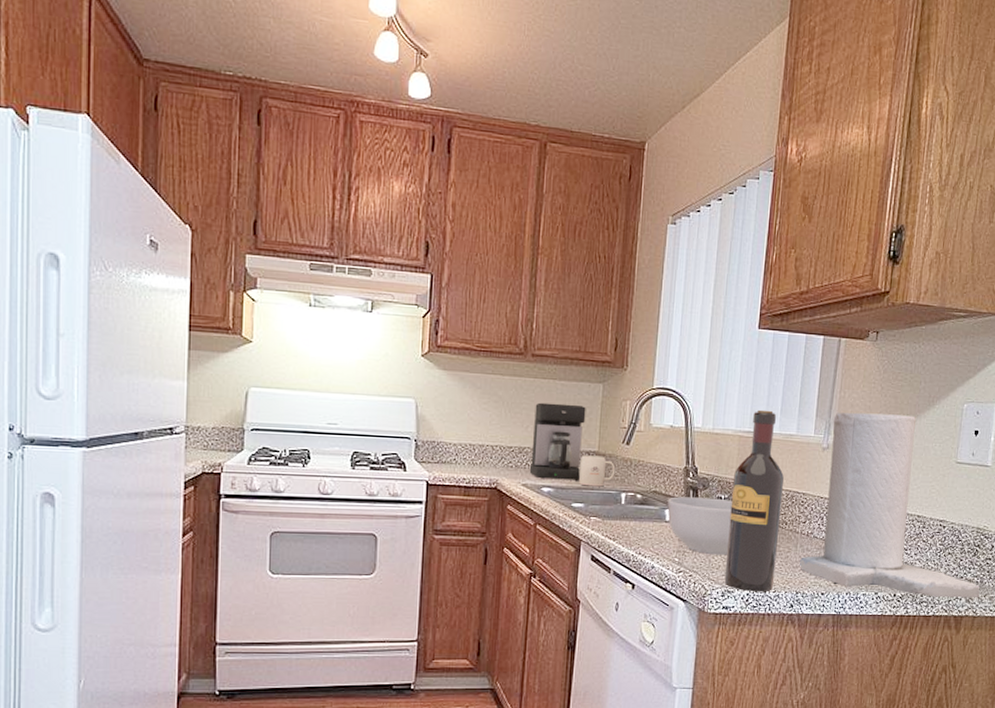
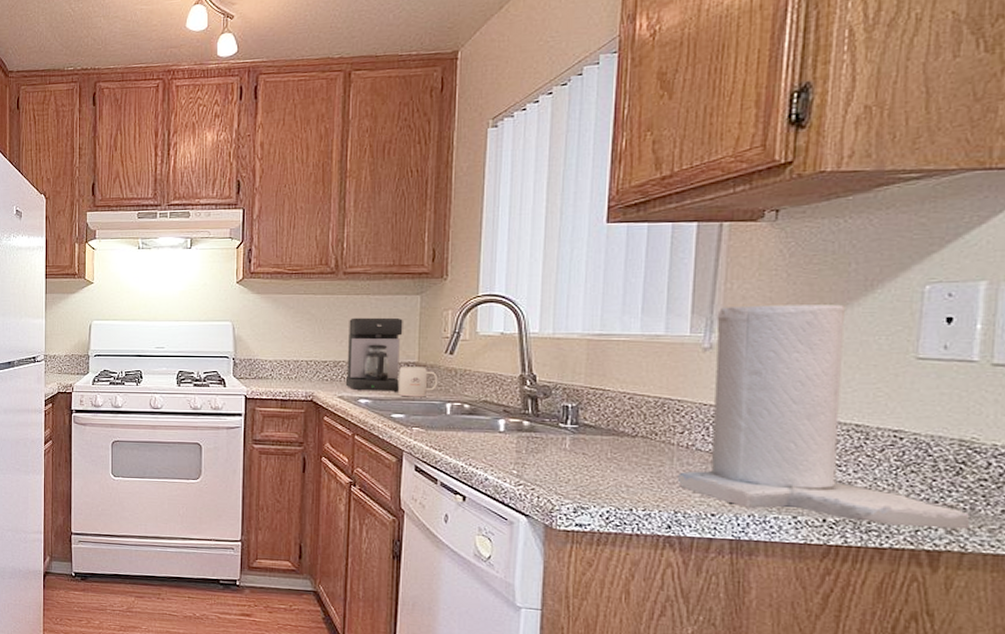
bowl: present [667,496,732,556] -> none [501,406,582,469]
wine bottle: present [724,410,785,593] -> none [576,310,651,511]

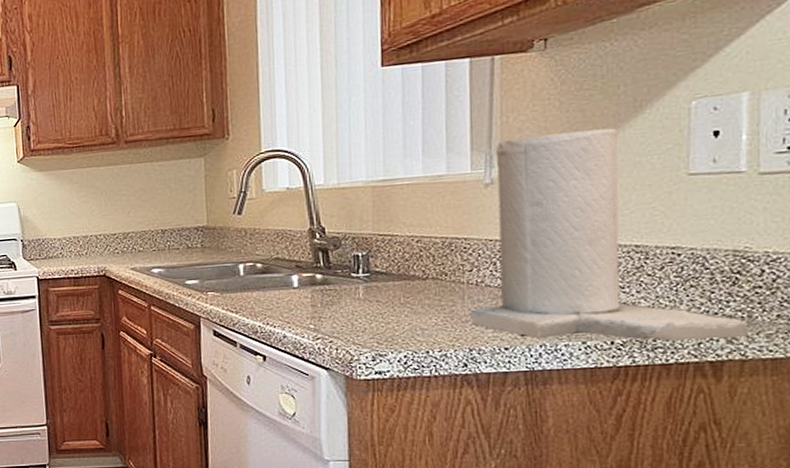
coffee maker: present [345,317,403,392] -> none [134,183,191,261]
mug: present [397,366,439,397] -> none [188,230,229,263]

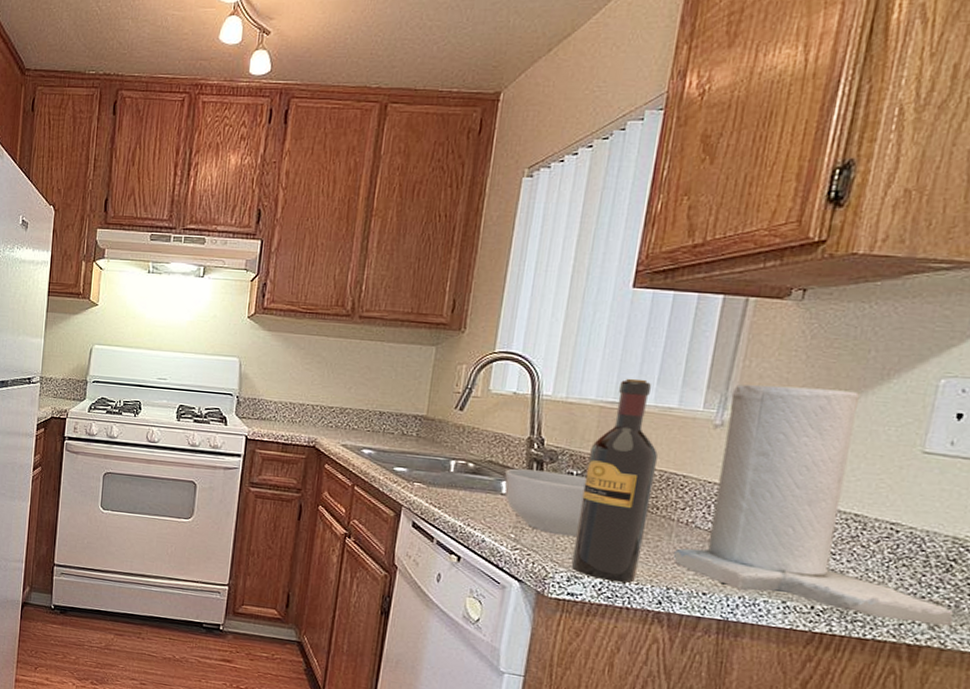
bowl: none [293,256,375,318] -> present [504,468,587,537]
wine bottle: none [370,153,439,354] -> present [570,378,659,584]

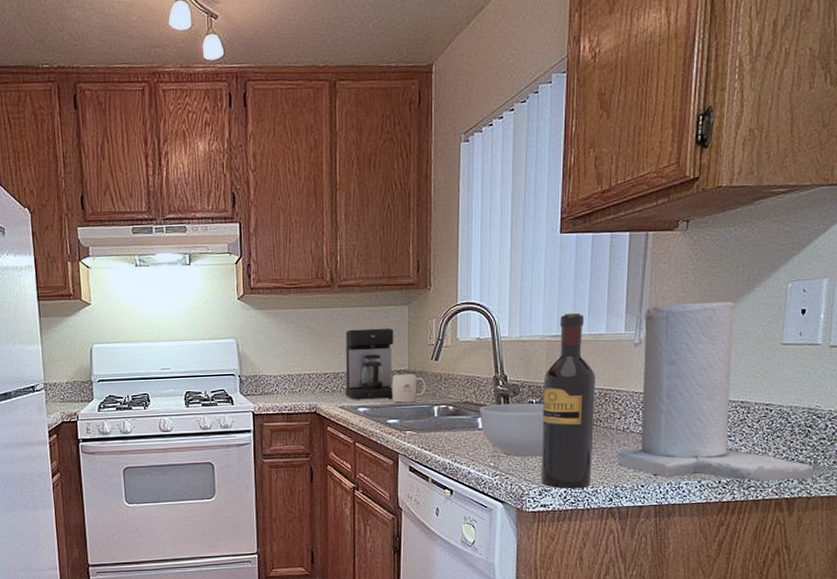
coffee maker: none [350,364,416,445] -> present [345,328,394,400]
mug: none [402,419,446,453] -> present [391,373,426,403]

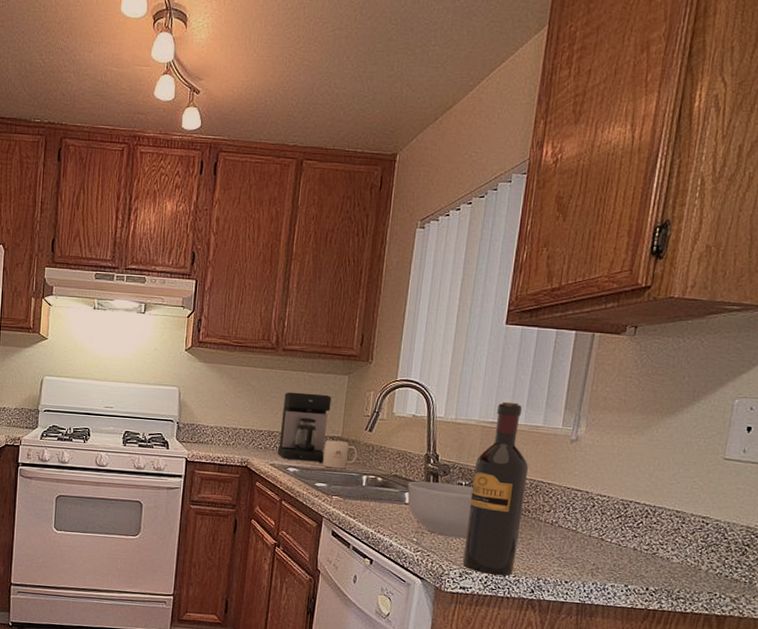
paper towel: present [617,301,814,481] -> none [542,405,748,599]

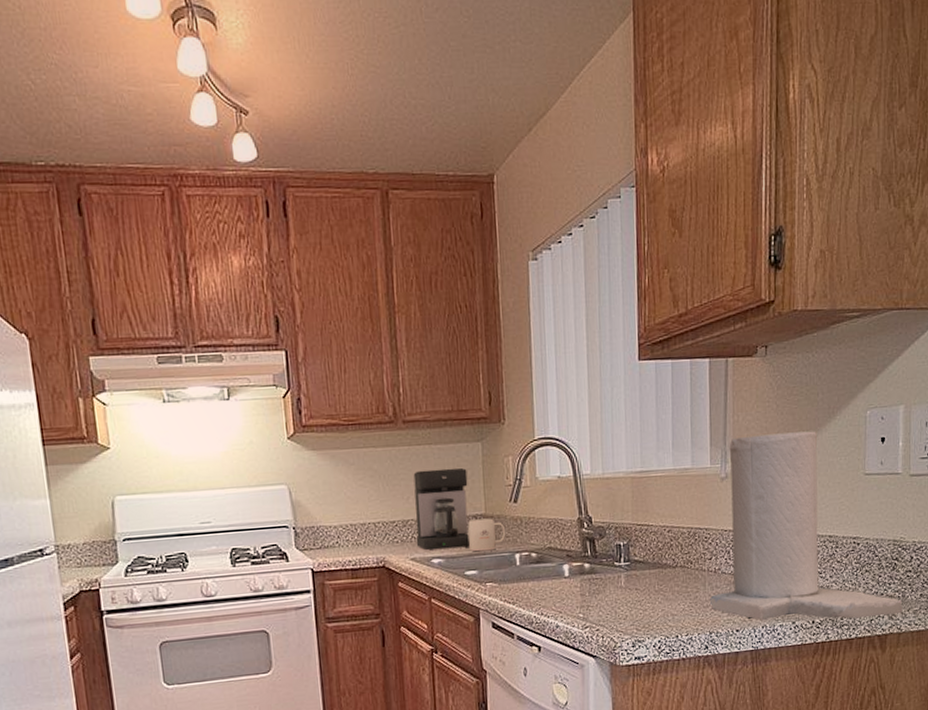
bowl: present [407,481,473,539] -> none [564,546,634,606]
wine bottle: present [462,401,529,577] -> none [630,446,686,639]
paper towel: none [542,405,748,599] -> present [710,431,903,621]

